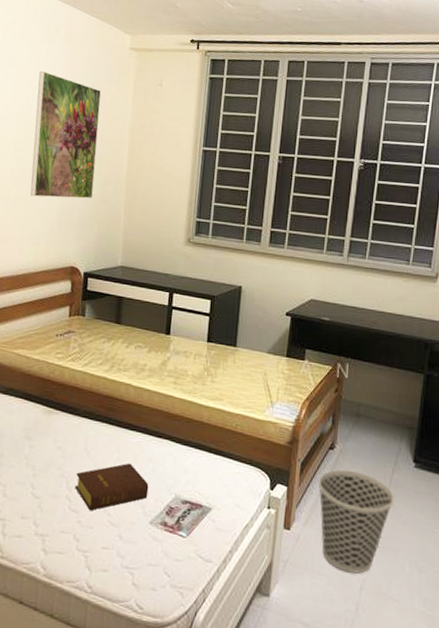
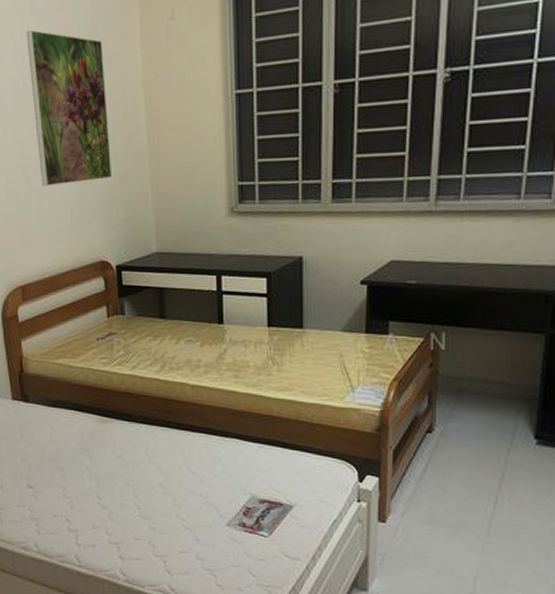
bible: present [75,463,149,511] -> none [141,466,221,517]
wastebasket: present [318,469,394,574] -> none [415,453,511,564]

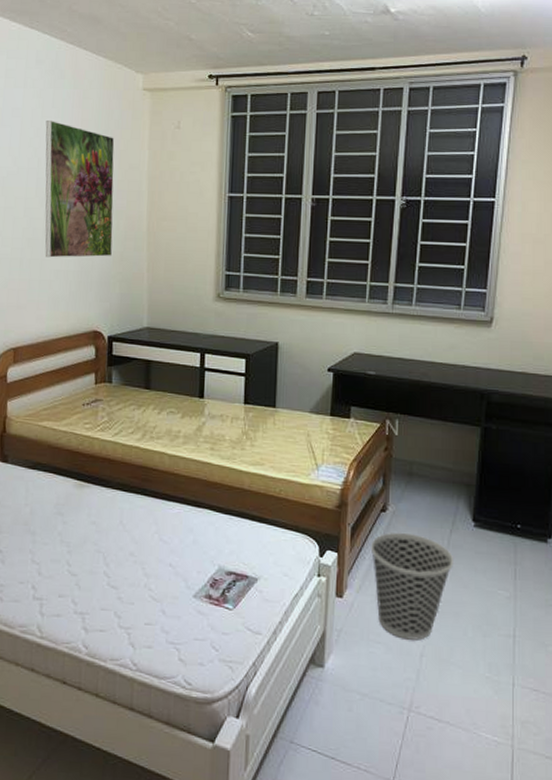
wastebasket: none [415,453,511,564] -> present [370,531,453,640]

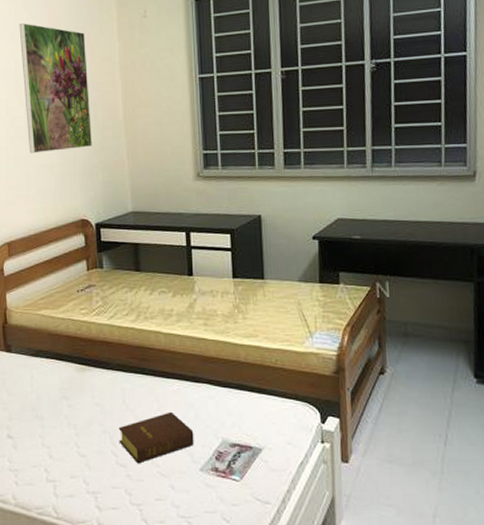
bible: none [113,535,191,587] -> present [118,411,194,464]
wastebasket: present [370,531,453,640] -> none [371,393,458,501]

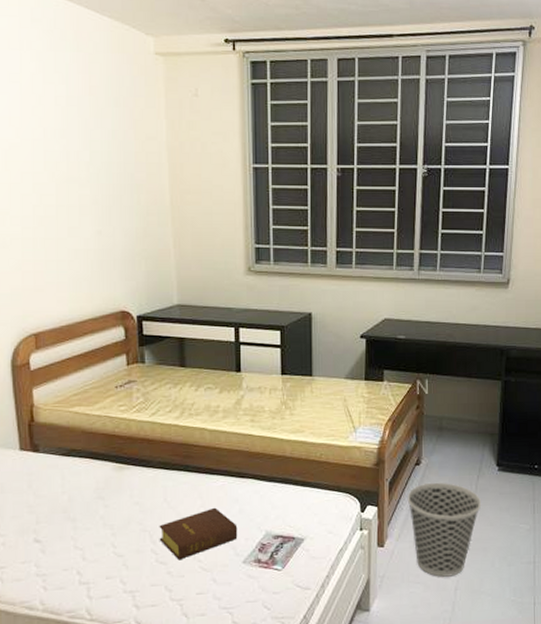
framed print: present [19,22,93,154] -> none [49,86,135,236]
wastebasket: none [371,393,458,501] -> present [407,482,481,577]

